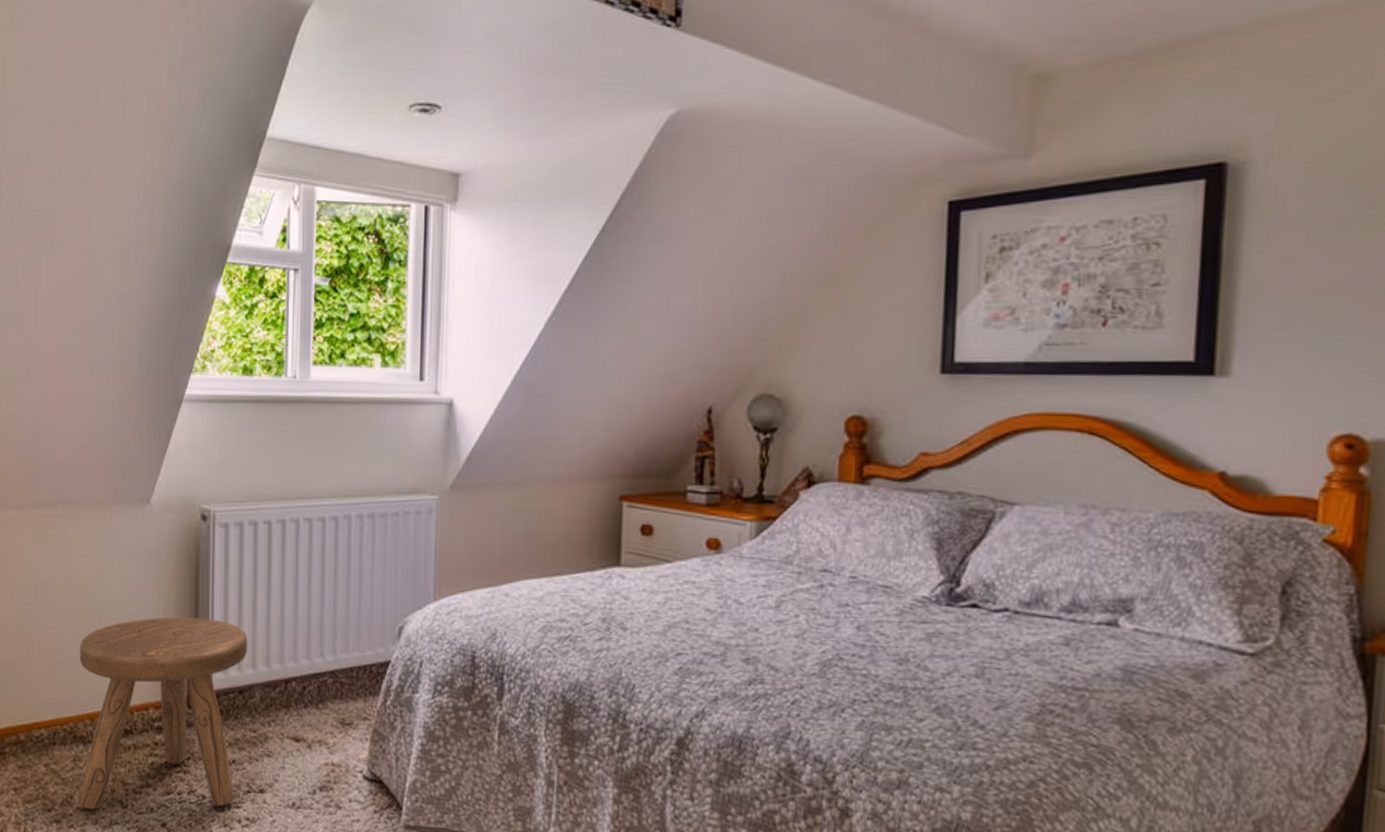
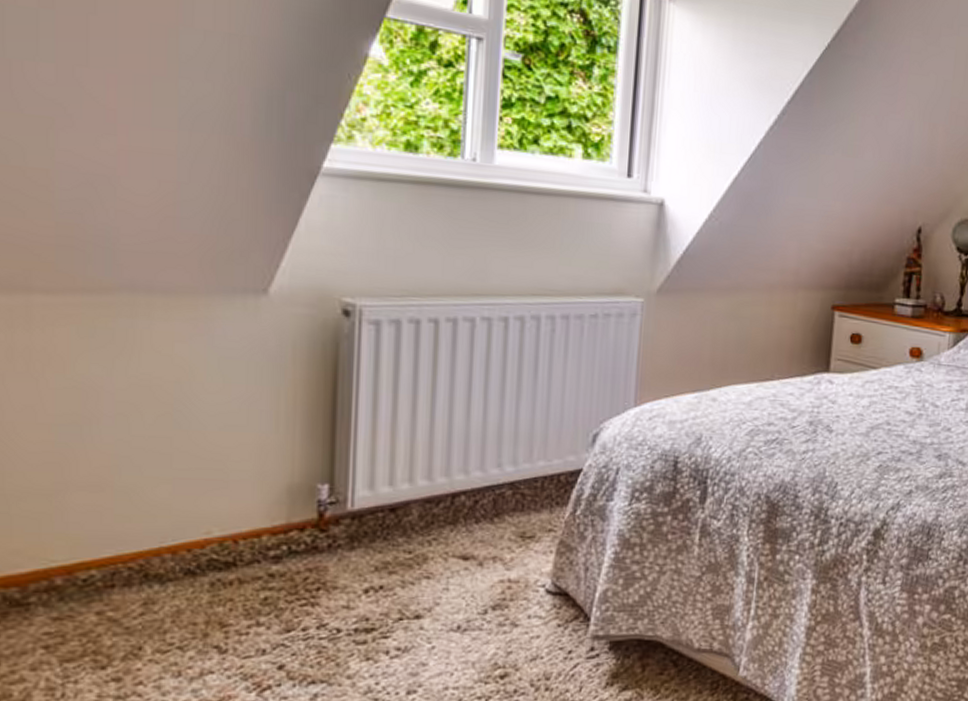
stool: present [78,617,248,810] -> none [150,427,404,660]

